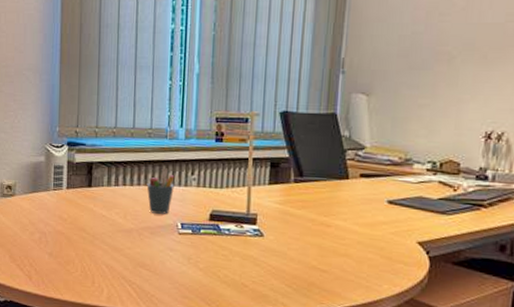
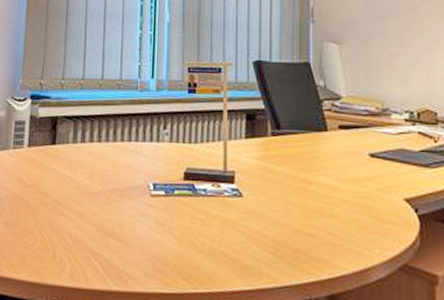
pen holder: present [146,168,175,214] -> none [115,122,146,174]

